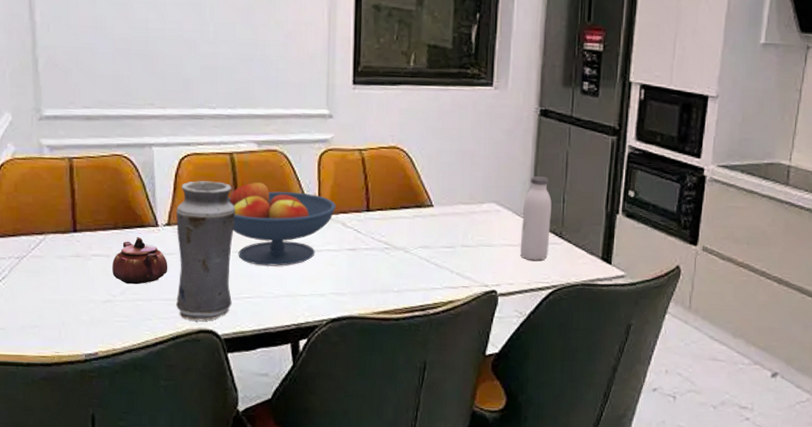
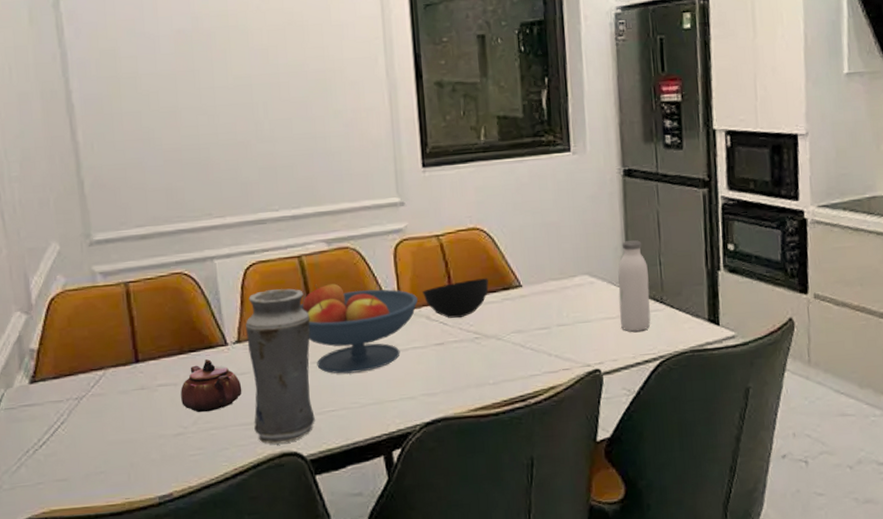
bowl: none [341,194,403,229] -> present [423,278,489,319]

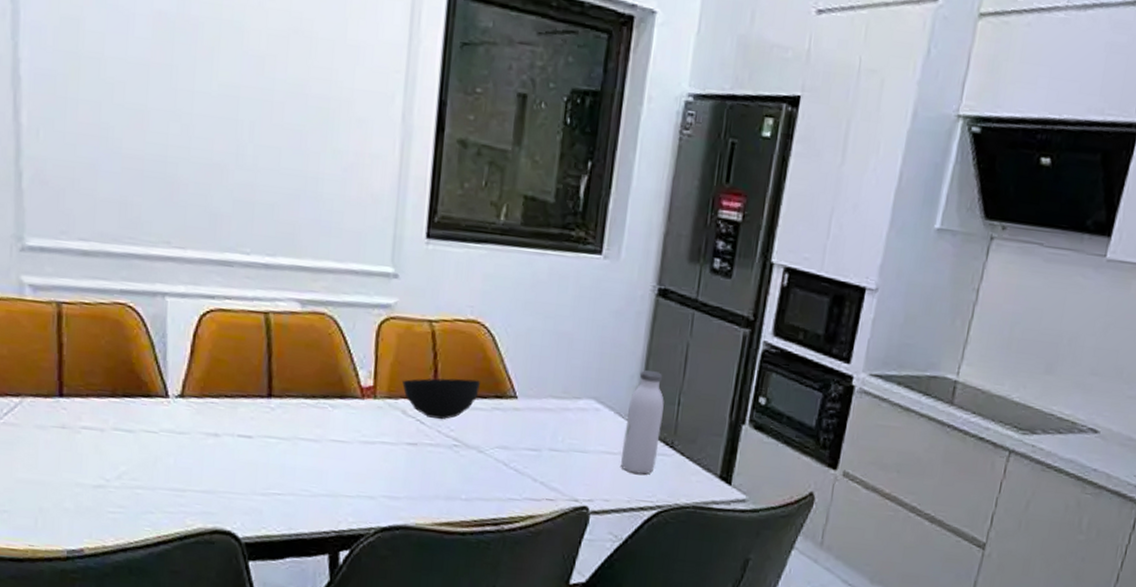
teapot: present [181,359,242,413] -> none [107,409,179,469]
vase: present [246,288,315,444] -> none [186,344,269,520]
fruit bowl: present [301,283,419,374] -> none [260,348,397,458]

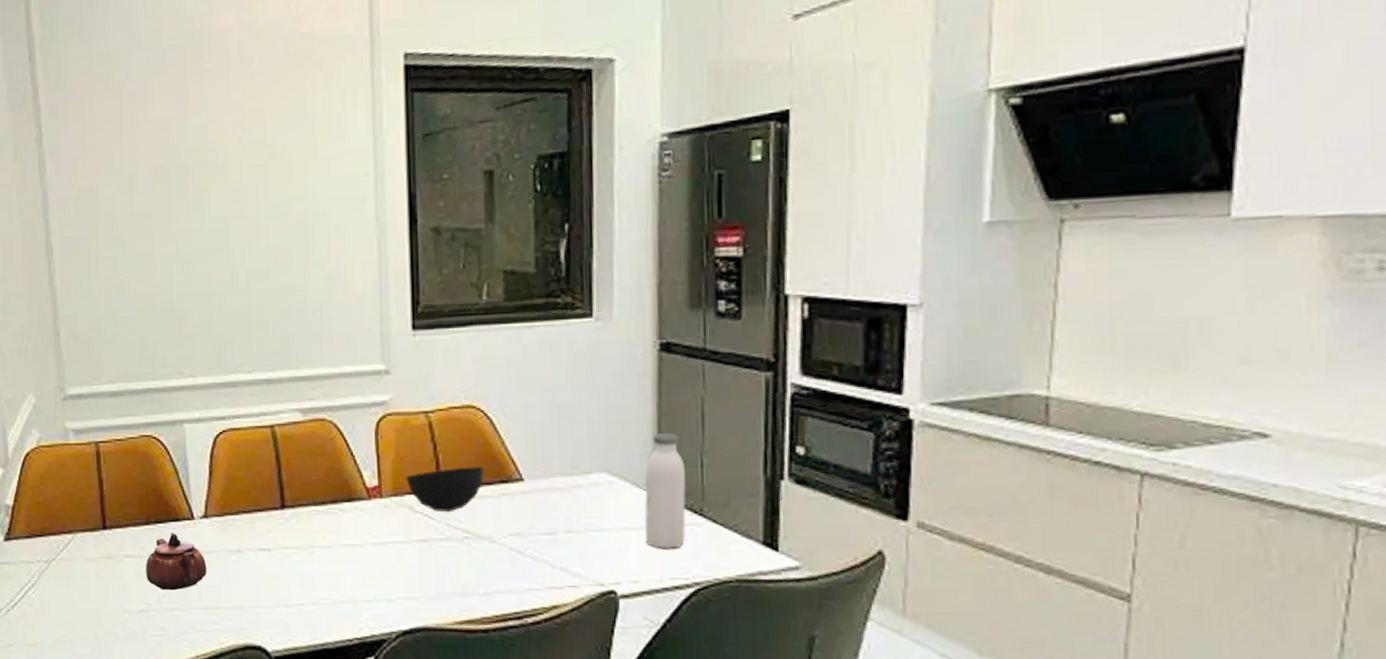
teapot: none [107,409,179,469] -> present [146,533,207,591]

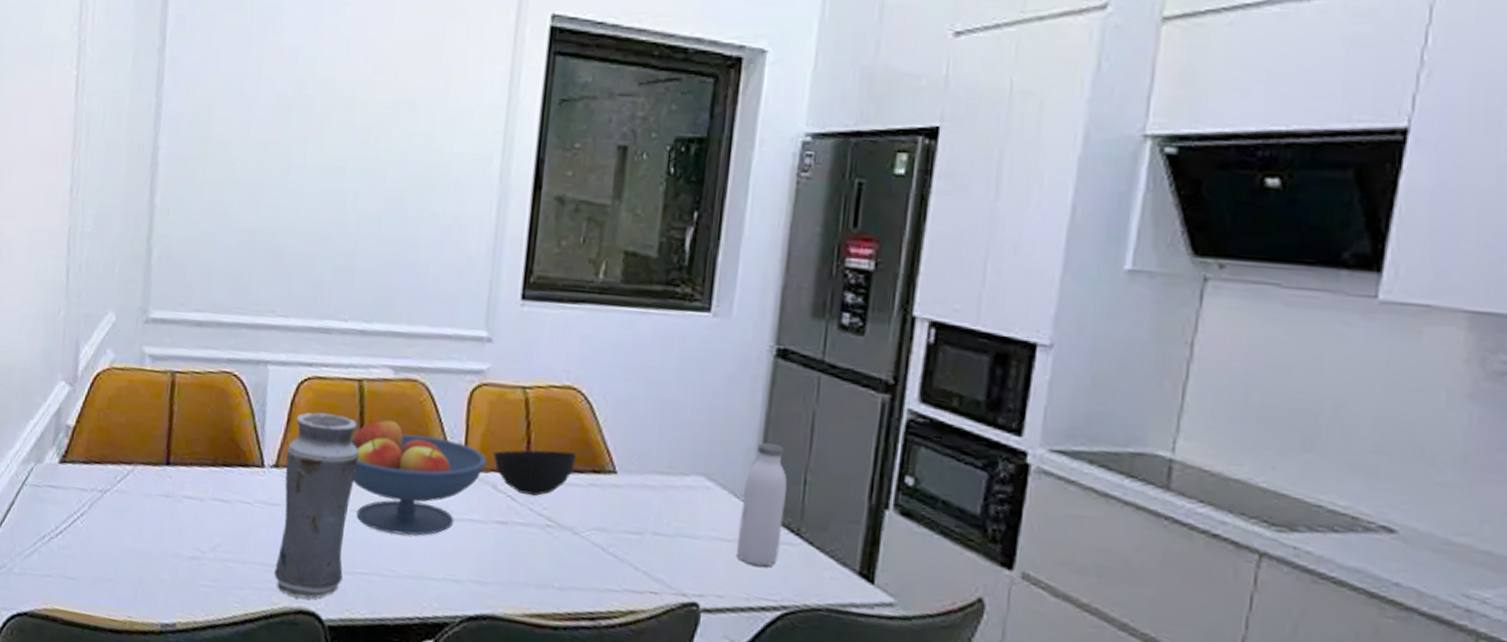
teapot: present [146,533,207,591] -> none [204,479,270,541]
vase: none [213,462,282,635] -> present [274,412,359,599]
fruit bowl: none [271,459,401,564] -> present [351,417,487,536]

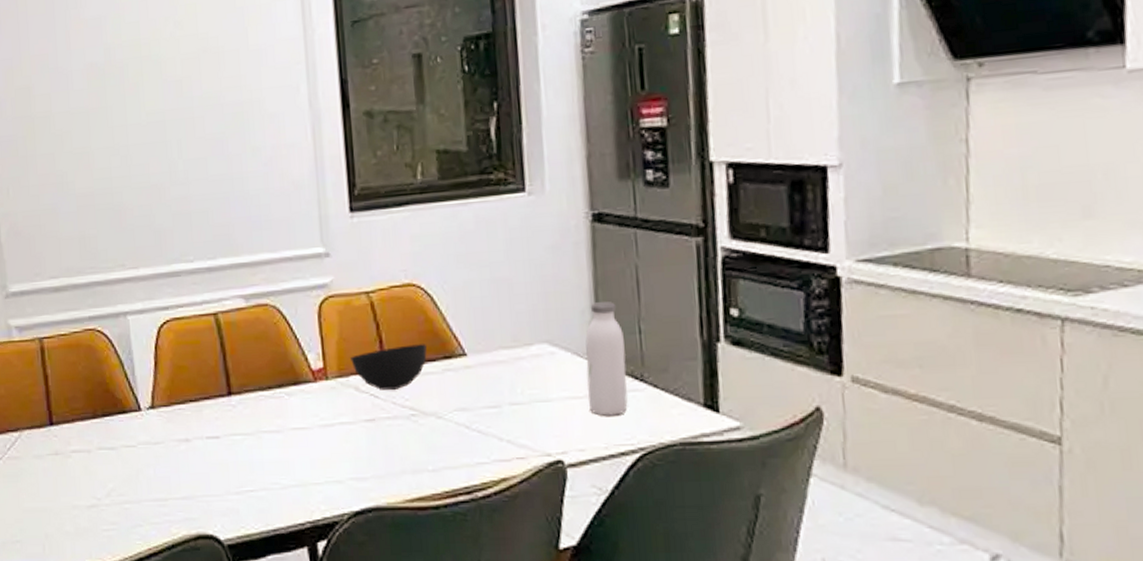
vase: present [274,412,359,599] -> none [159,349,233,524]
fruit bowl: present [351,417,487,536] -> none [217,345,346,449]

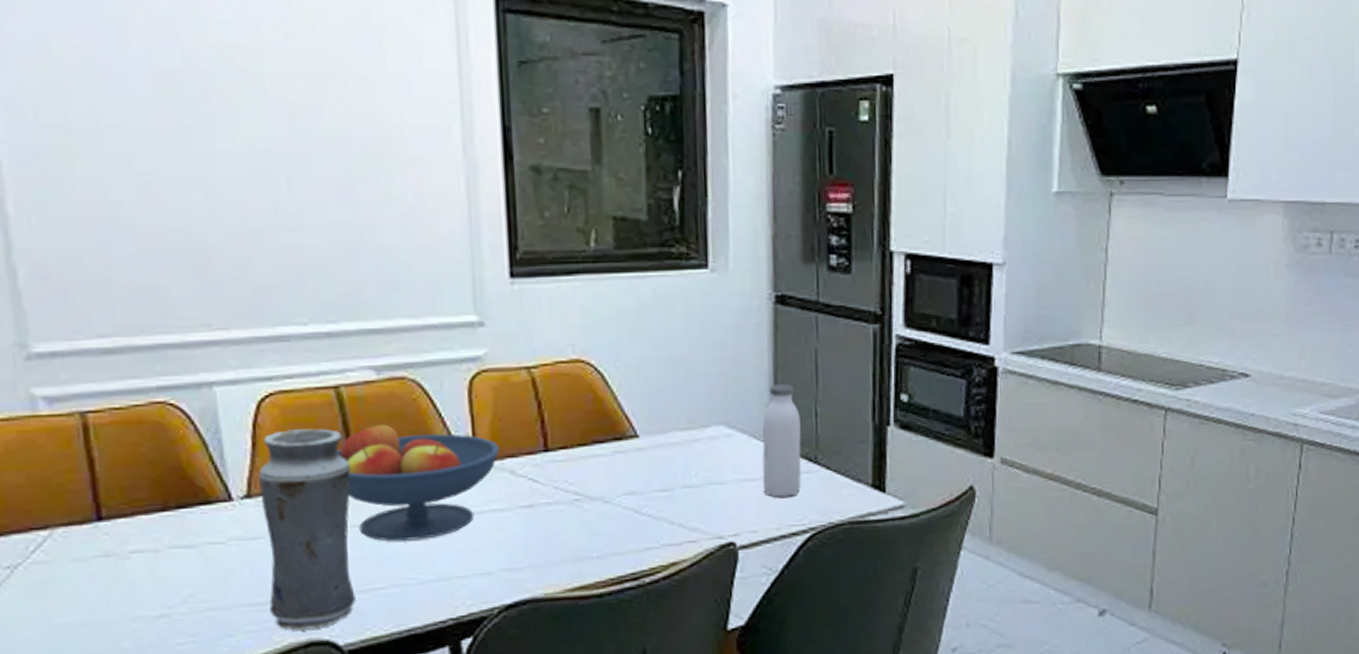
vase: none [159,349,233,524] -> present [259,428,356,630]
fruit bowl: none [217,345,346,449] -> present [338,424,501,542]
bowl: present [350,344,427,391] -> none [506,424,595,475]

